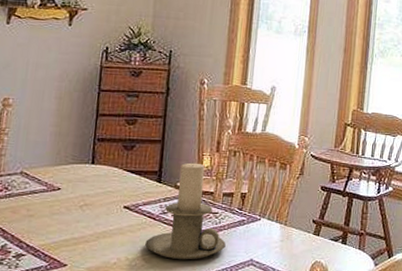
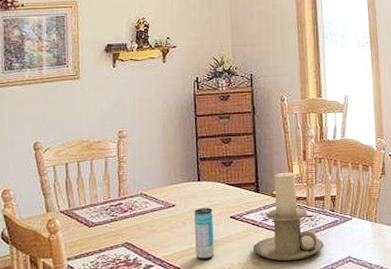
beverage can: none [77,194,105,252] -> present [194,208,215,260]

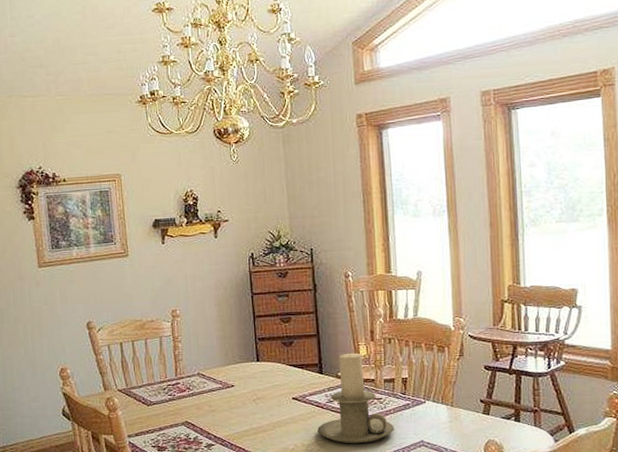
beverage can: present [194,208,215,260] -> none [254,389,277,440]

